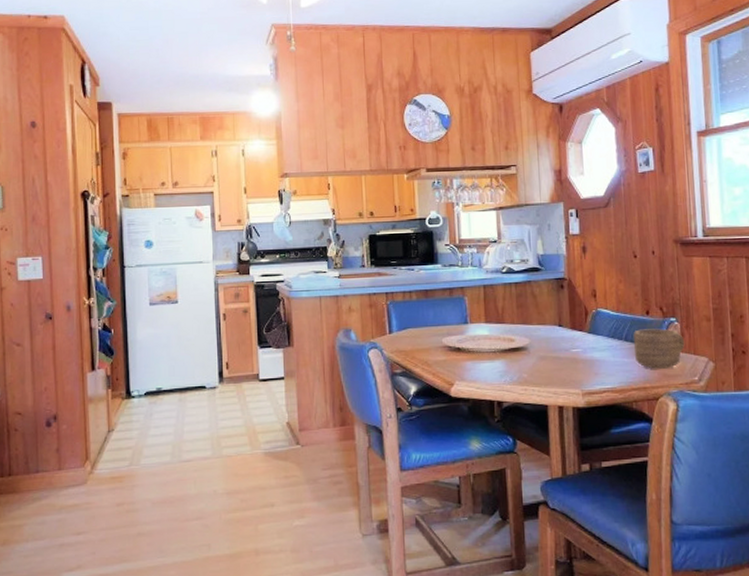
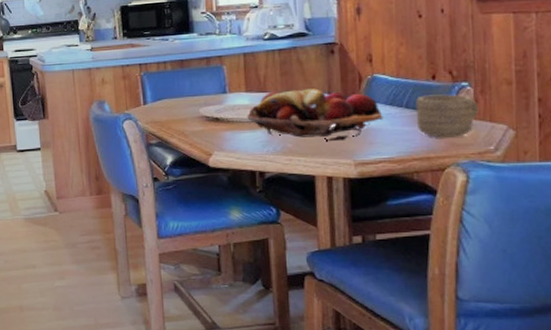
fruit basket: none [486,321,606,372] -> present [247,89,383,142]

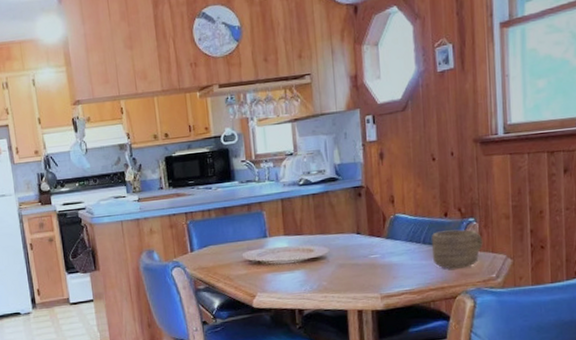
fruit basket: present [247,89,383,142] -> none [286,229,405,278]

